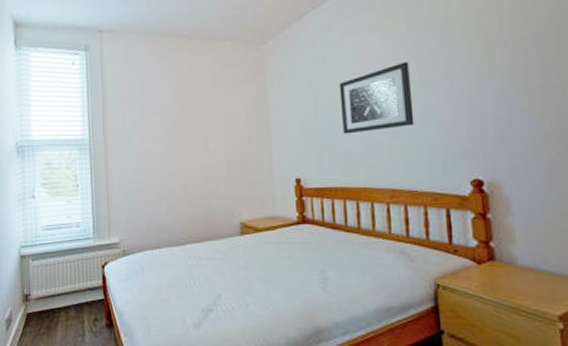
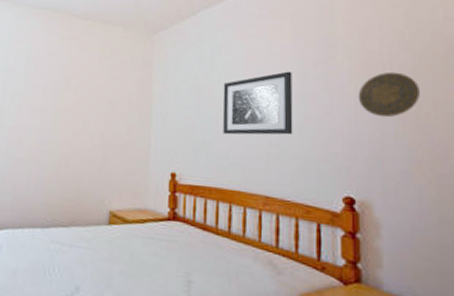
decorative plate: none [479,46,545,95] -> present [358,71,420,118]

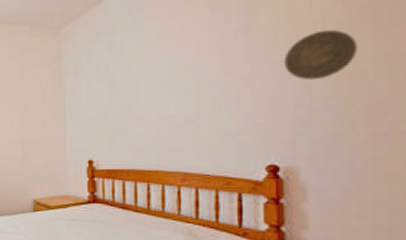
wall art: present [222,71,293,135] -> none [135,46,211,118]

